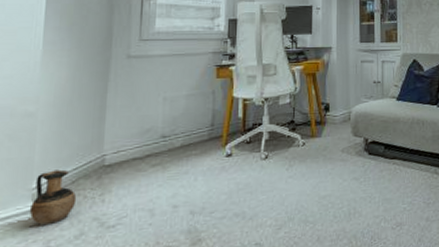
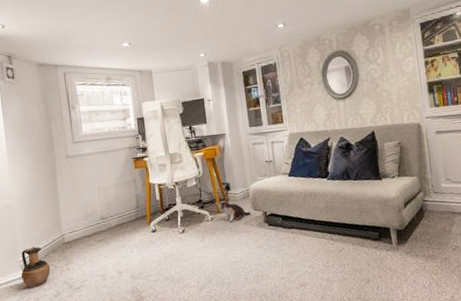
plush toy: none [309,123,350,148] -> present [215,200,251,222]

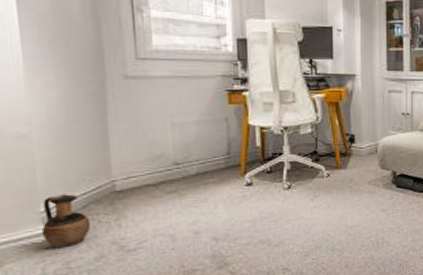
plush toy: present [215,200,251,222] -> none [334,154,378,179]

